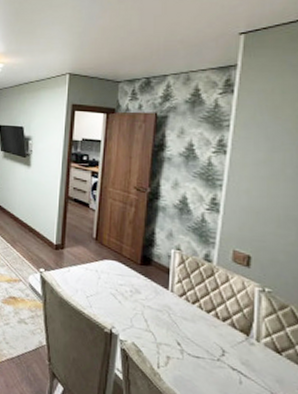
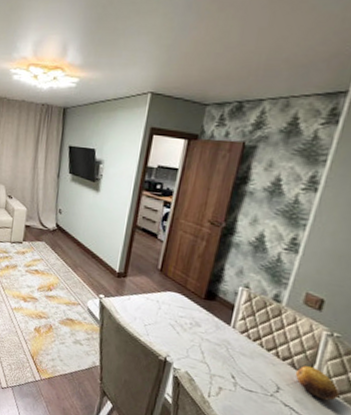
fruit: none [237,325,281,359] -> present [295,366,339,401]

